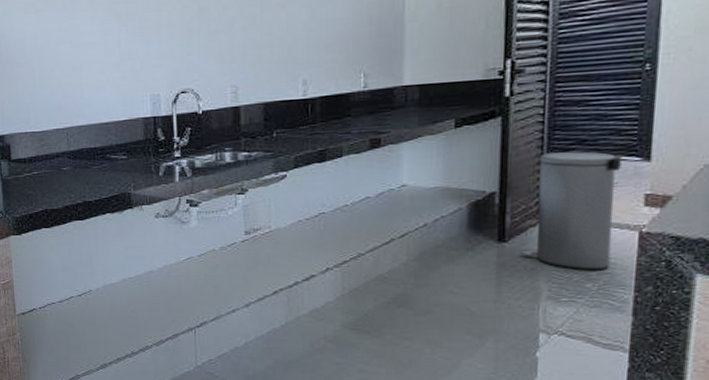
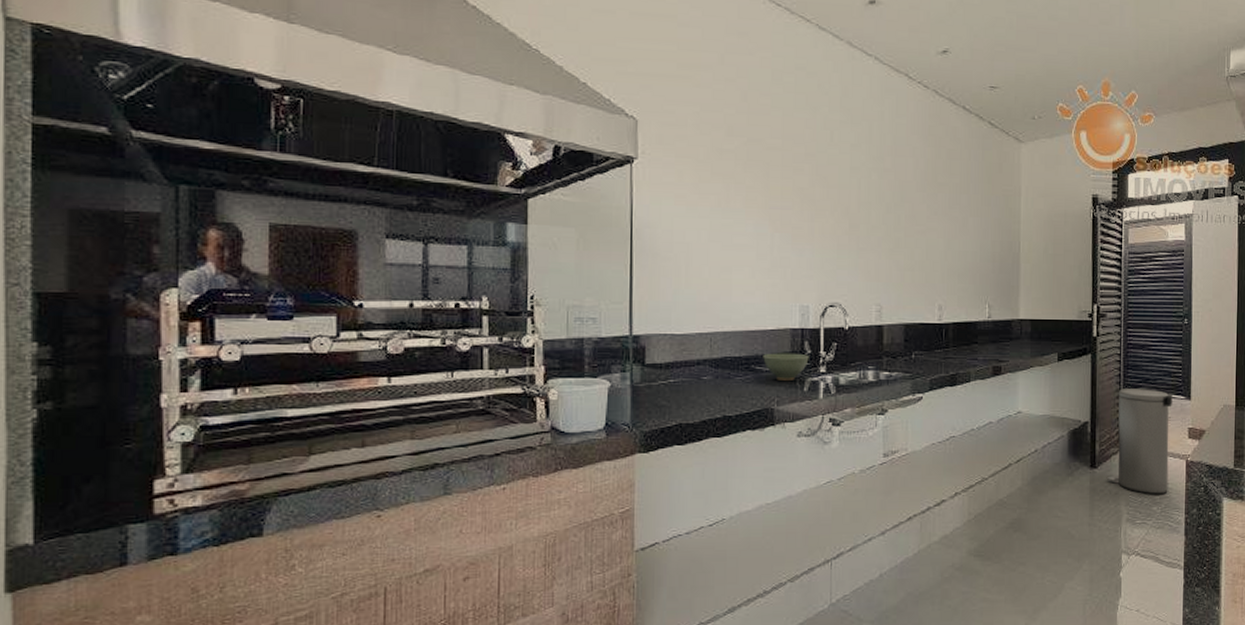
bowl: none [117,140,163,167] -> present [763,353,809,380]

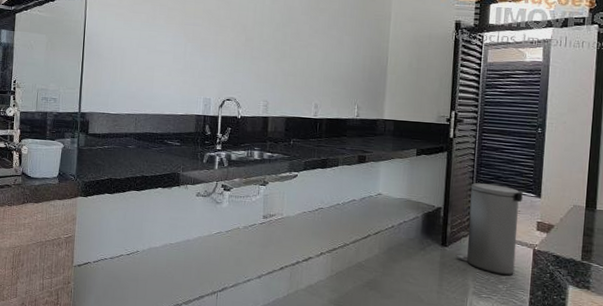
bowl: present [763,353,809,380] -> none [173,132,209,154]

